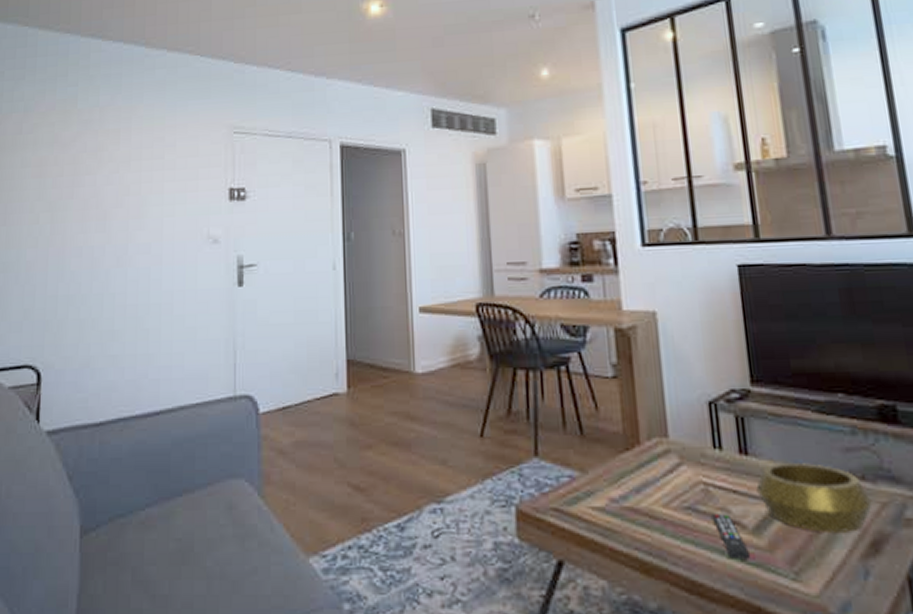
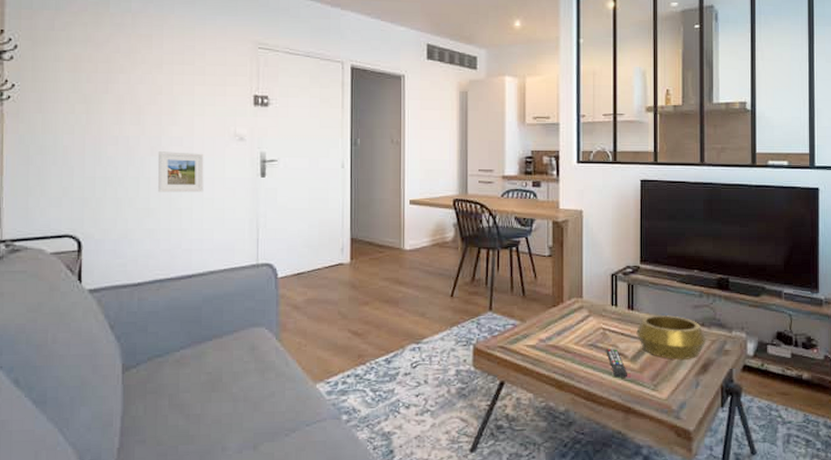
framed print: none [123,261,174,311] -> present [157,151,204,193]

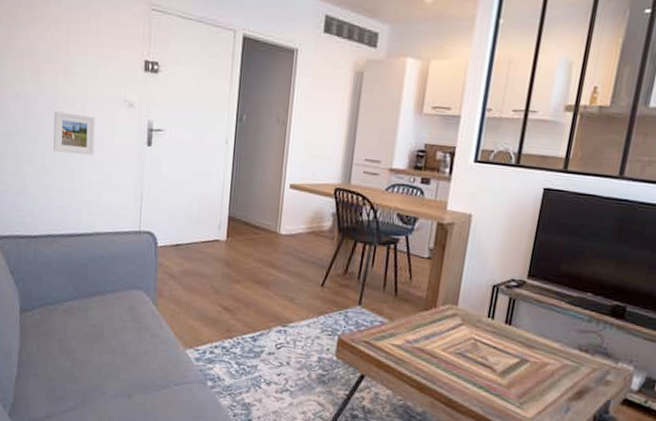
remote control: present [606,349,627,378] -> none [474,360,494,391]
decorative bowl: present [636,315,706,360] -> none [510,333,587,384]

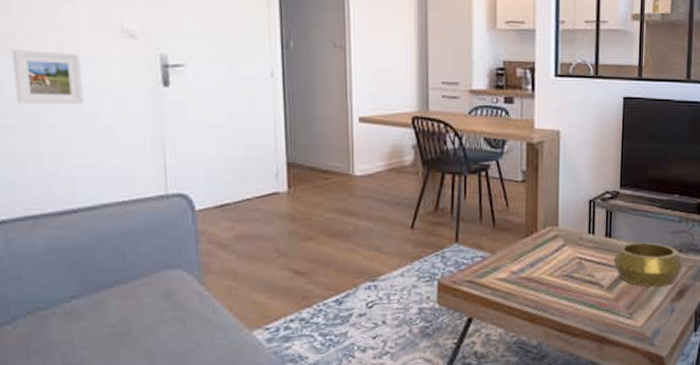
decorative bowl: none [510,333,587,384] -> present [613,242,683,287]

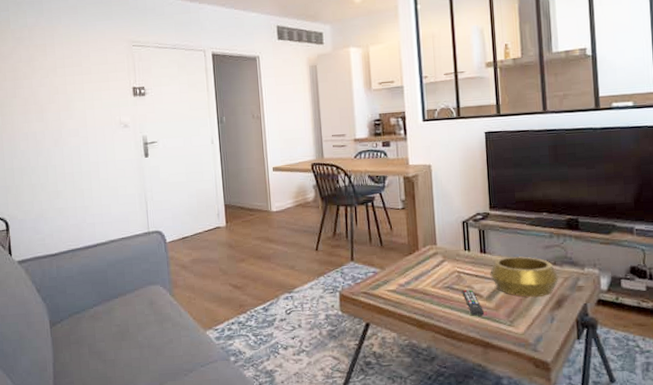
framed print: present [11,49,84,105] -> none [60,141,100,177]
remote control: none [582,278,603,308] -> present [462,290,484,316]

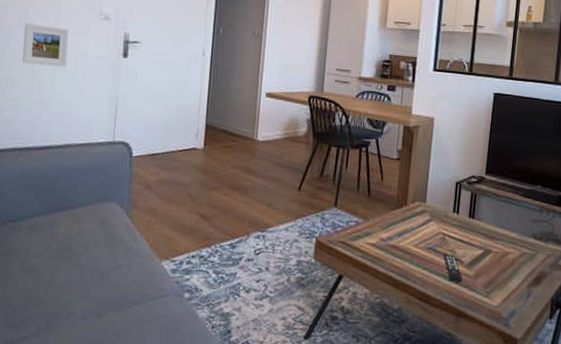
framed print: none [60,141,100,177] -> present [22,23,69,67]
decorative bowl: present [490,256,559,297] -> none [475,225,542,271]

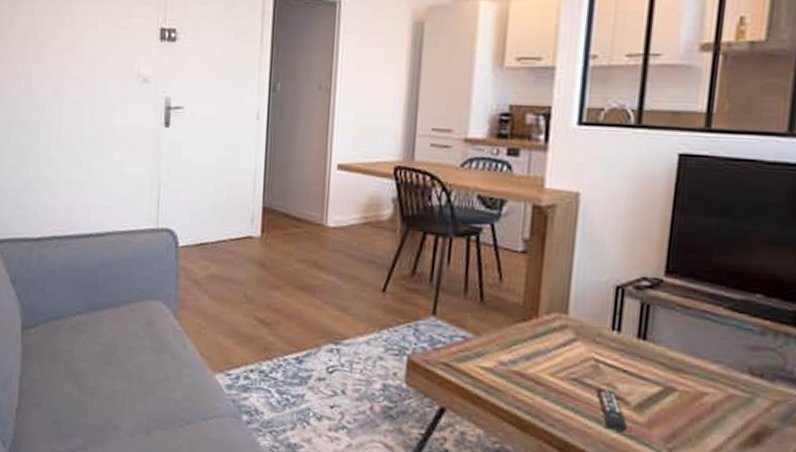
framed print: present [22,23,69,67] -> none [59,93,106,142]

